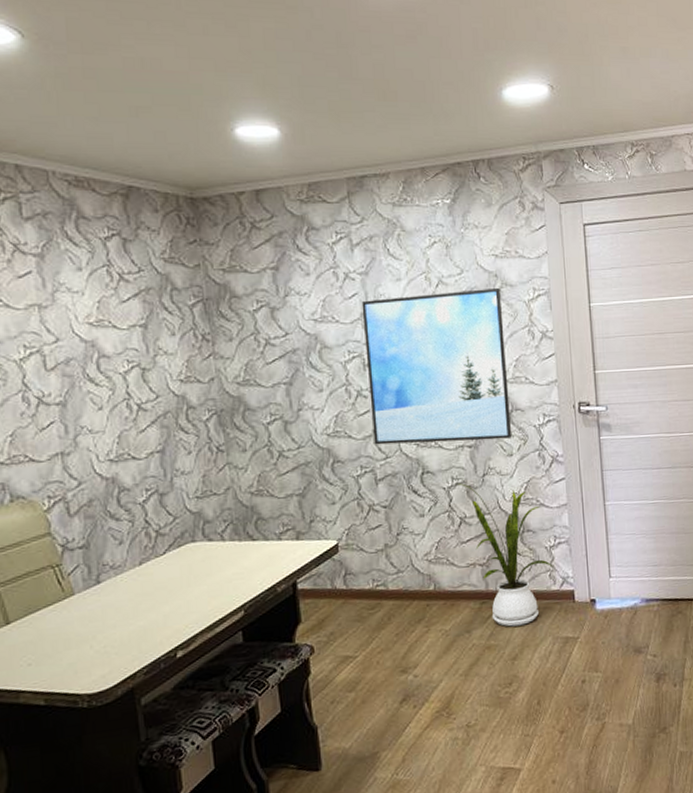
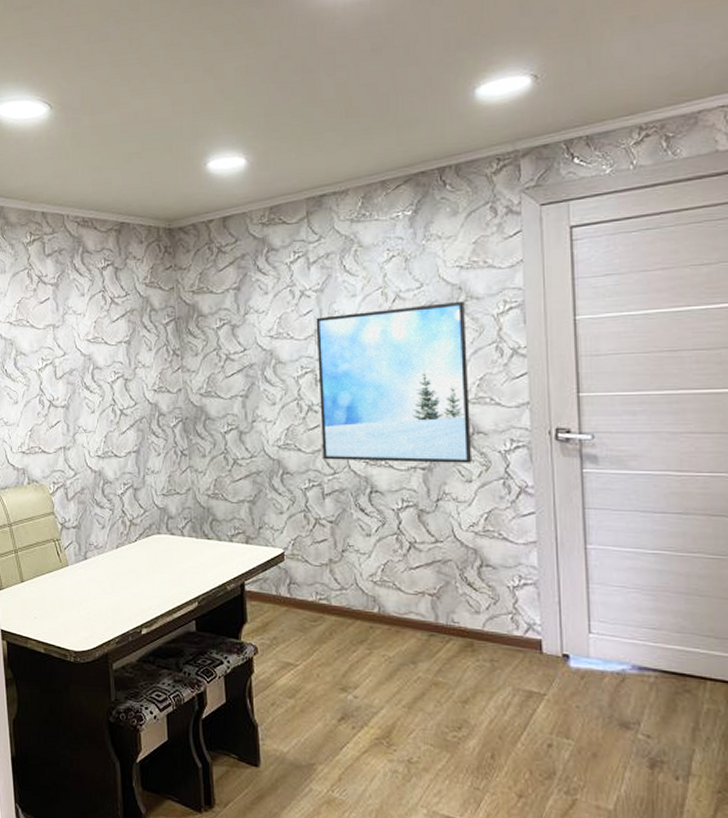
house plant: present [455,482,553,627] -> none [405,505,516,668]

